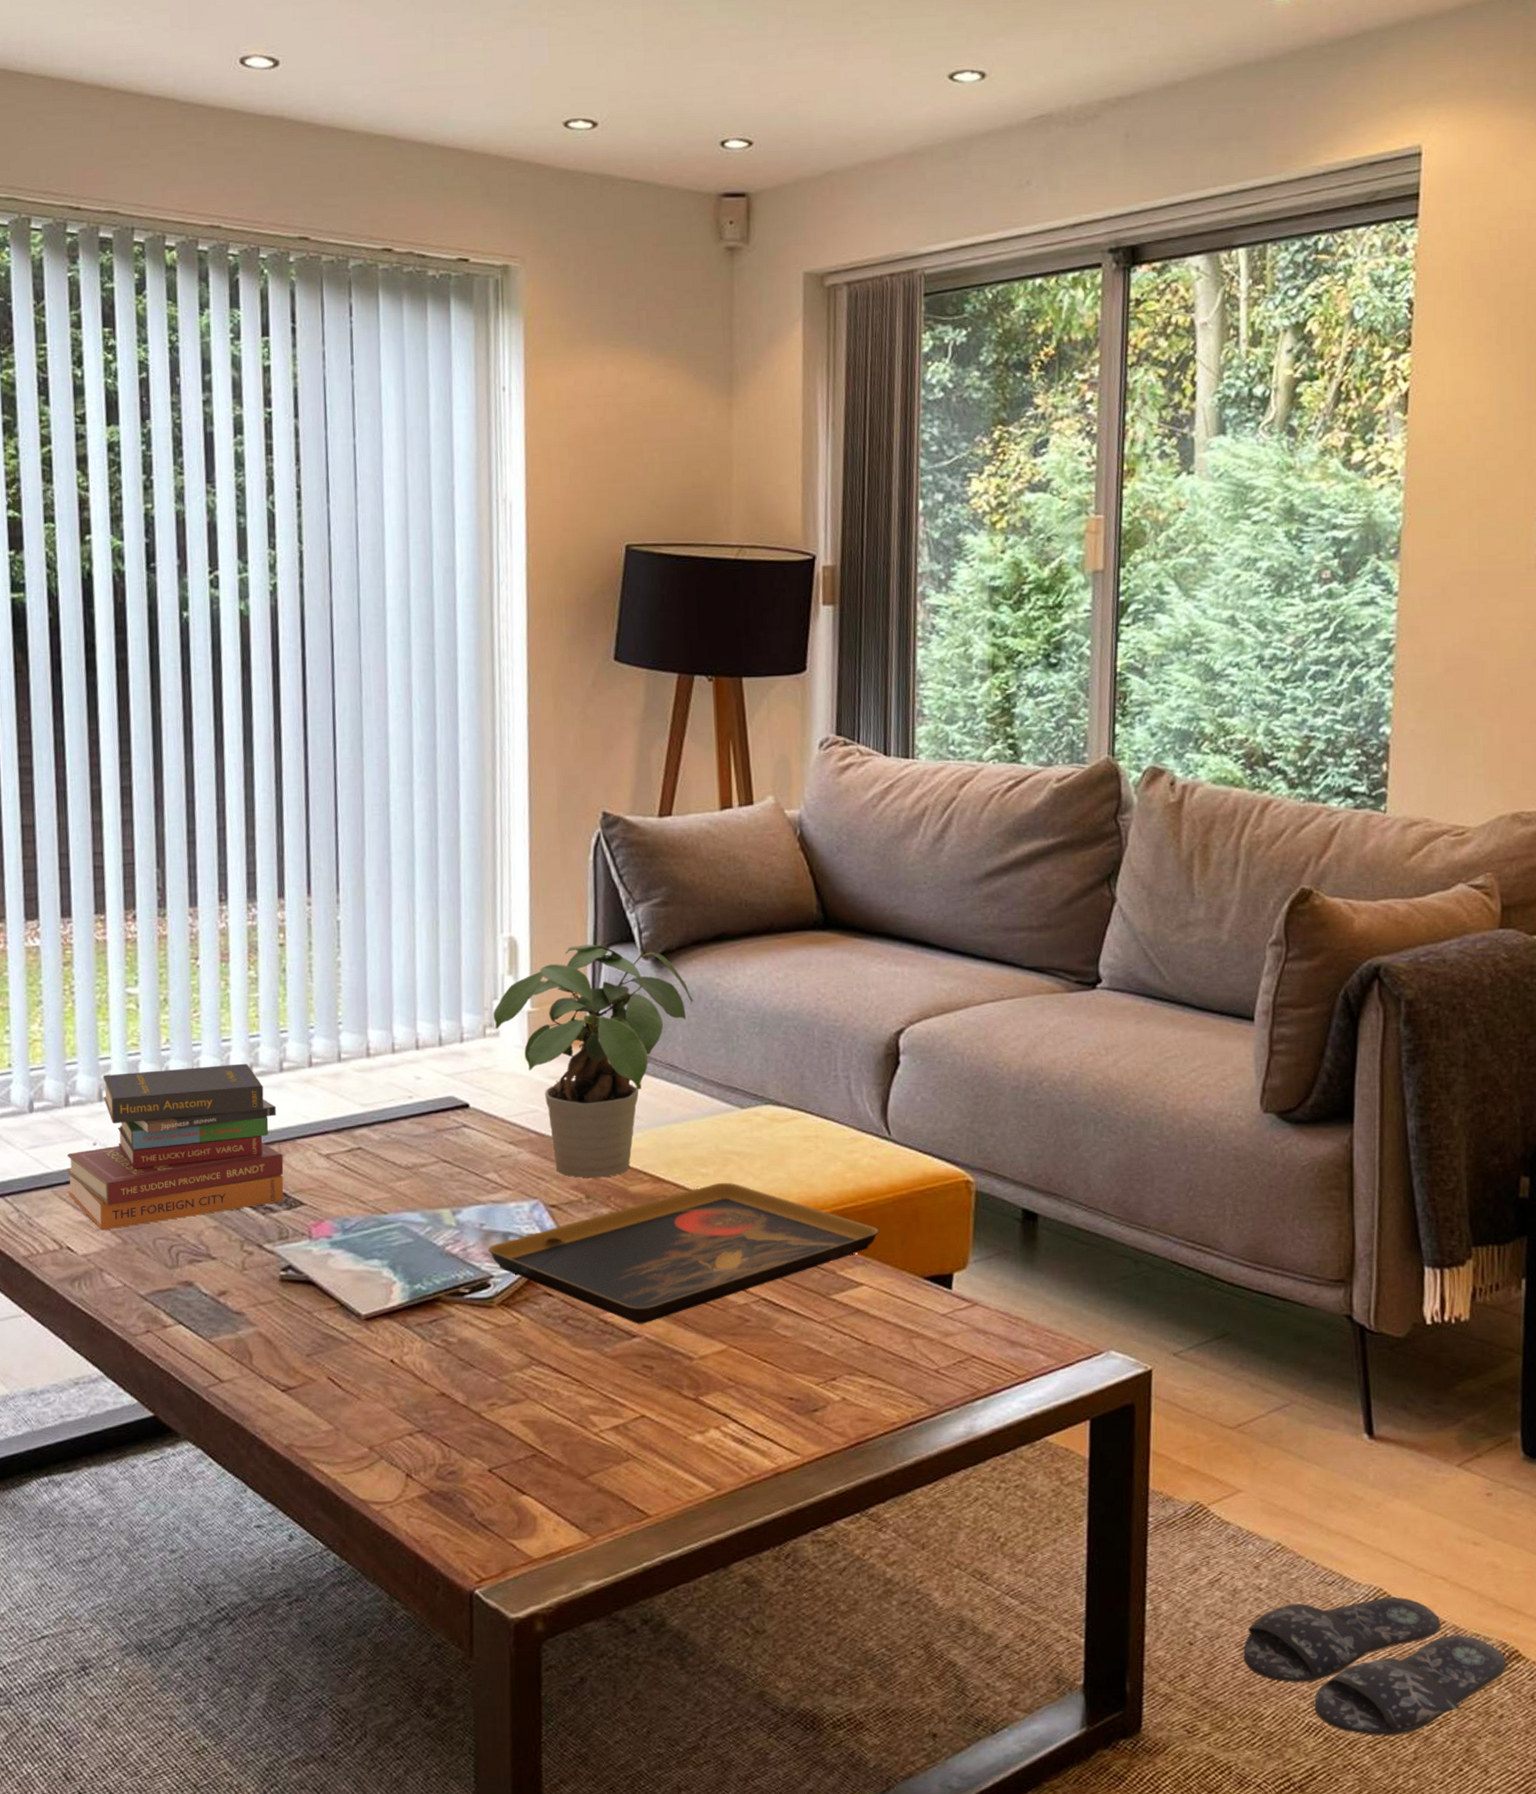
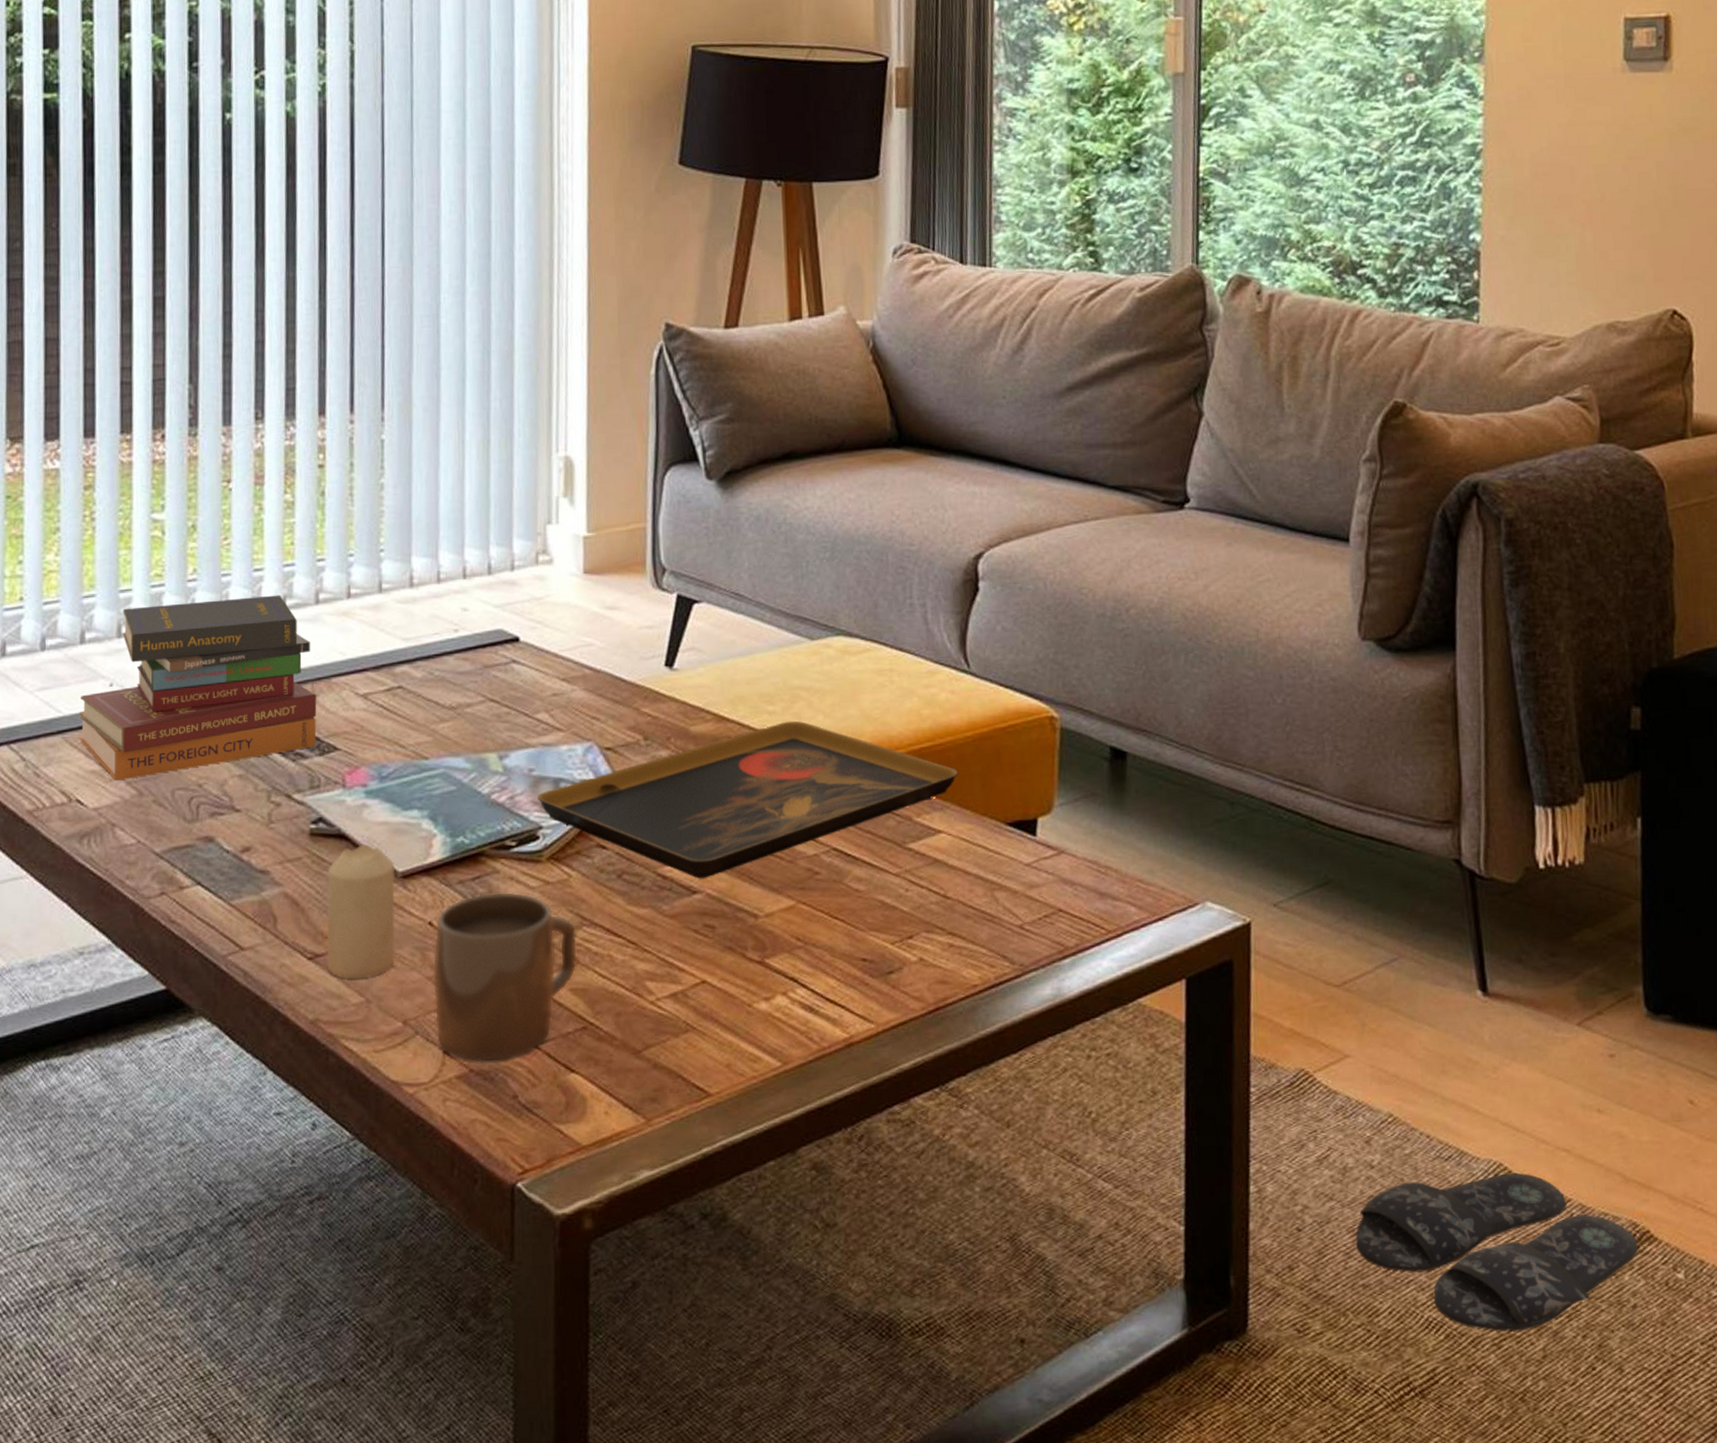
candle: none [296,1288,360,1410] -> present [326,843,396,979]
mug: none [394,1333,527,1484] -> present [432,891,578,1062]
potted plant: present [493,944,694,1178] -> none [546,464,761,718]

